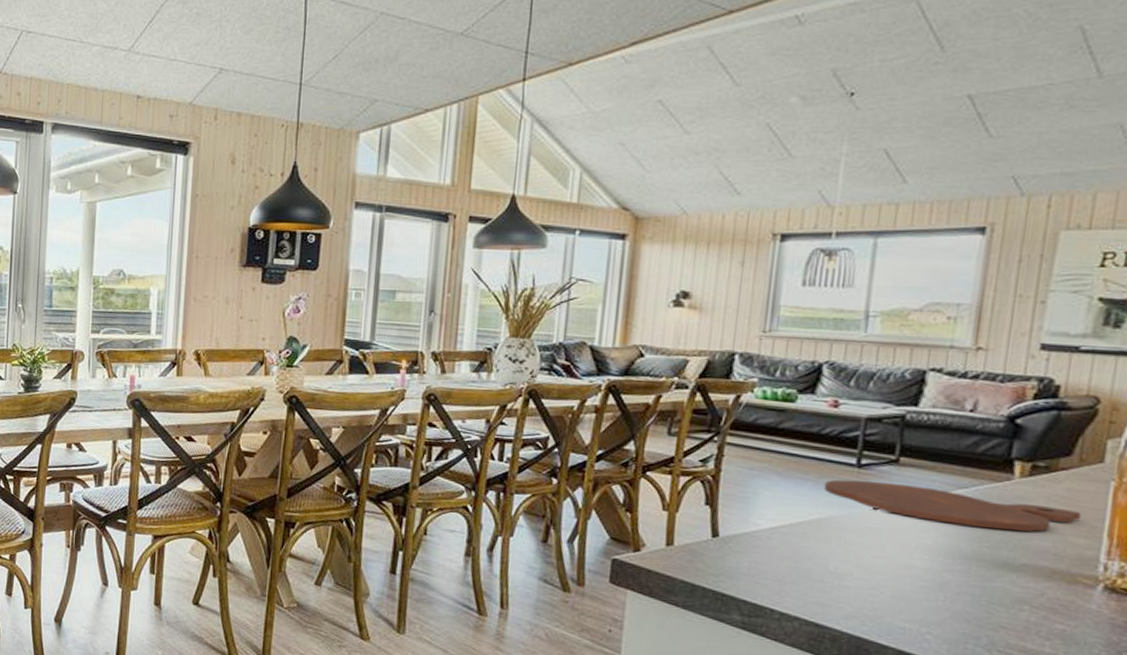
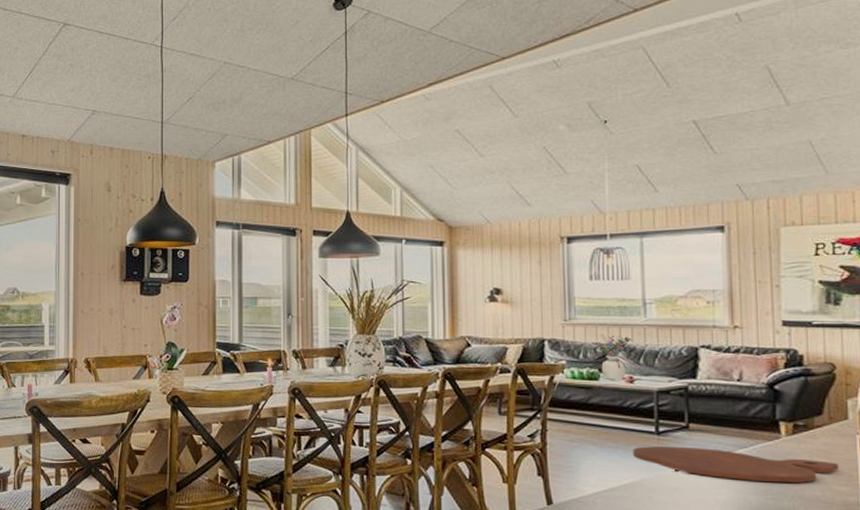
bouquet: none [794,348,845,404] -> present [592,333,633,380]

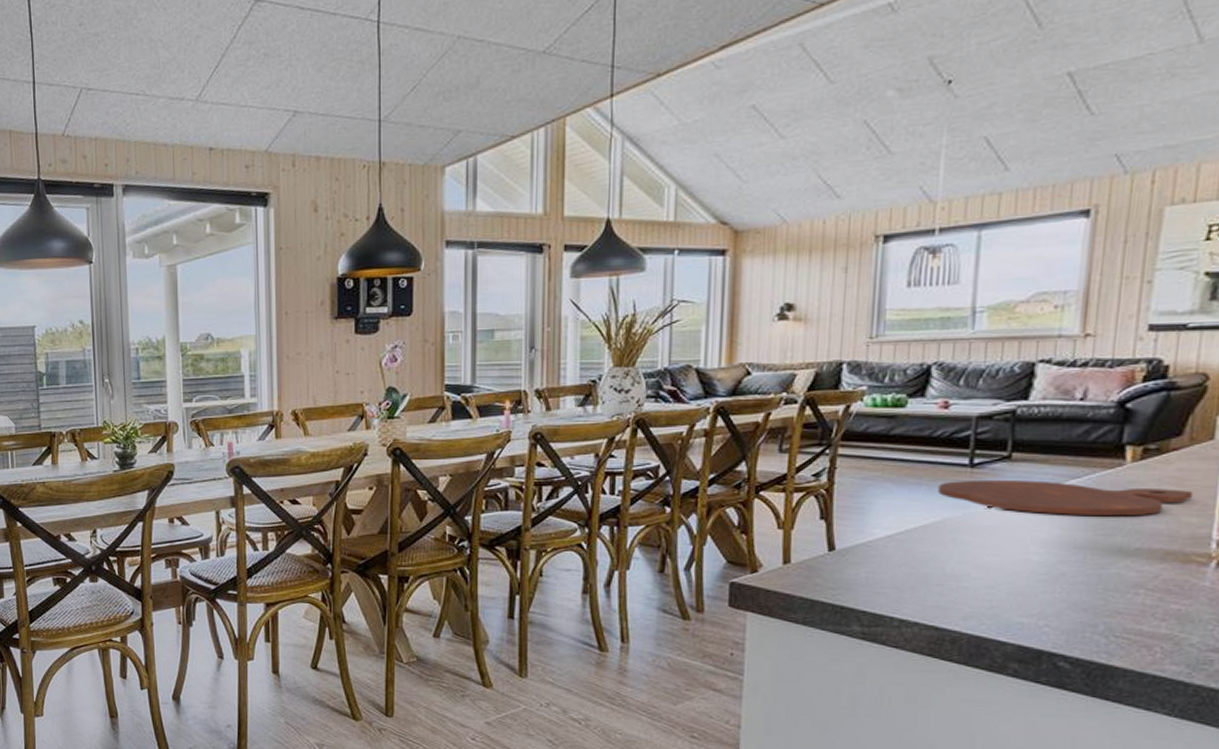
bouquet: present [592,333,633,380] -> none [902,351,954,406]

